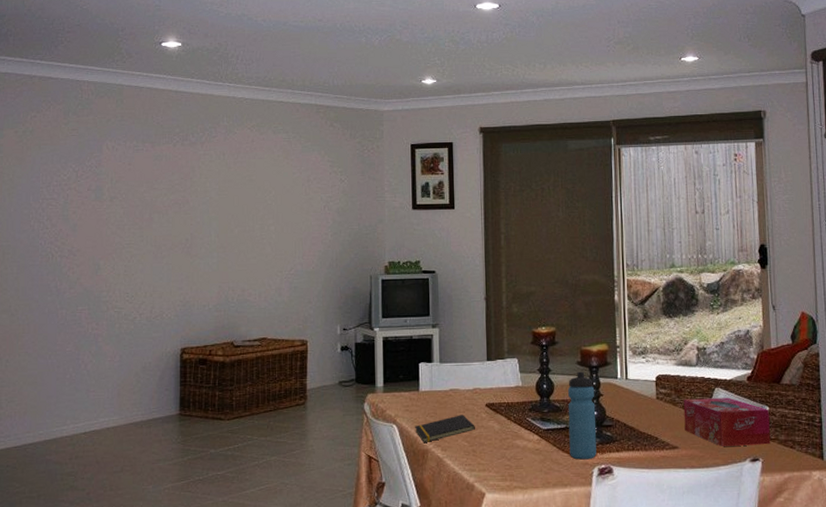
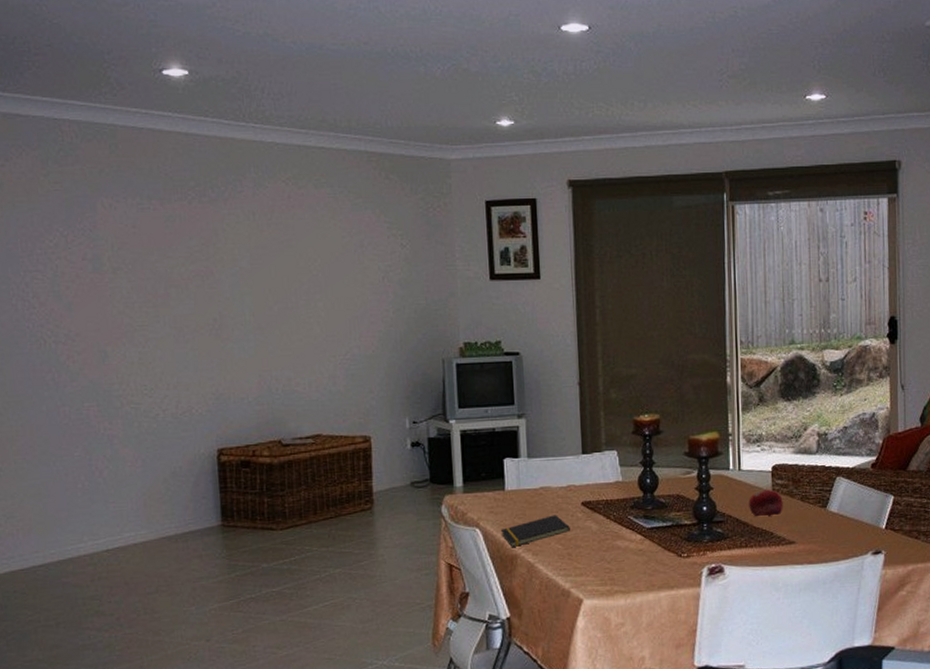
water bottle: present [568,371,597,460] -> none [674,463,706,560]
fruit: none [635,397,667,424] -> present [749,489,783,518]
tissue box: present [683,397,771,446] -> none [801,487,895,540]

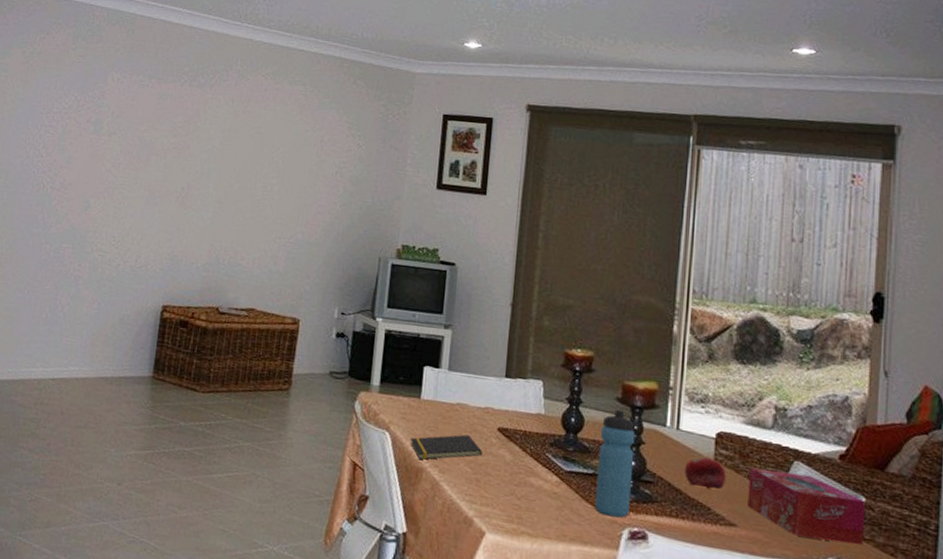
water bottle: none [674,463,706,560] -> present [595,409,636,518]
tissue box: none [801,487,895,540] -> present [747,467,865,546]

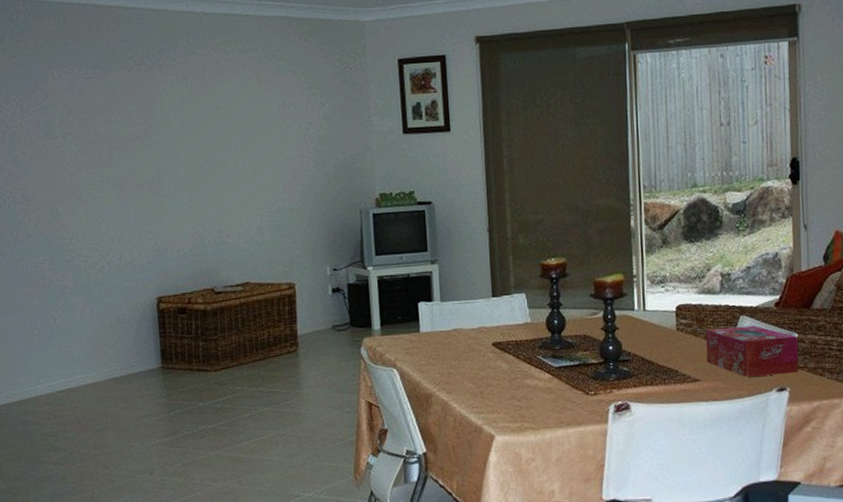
notepad: present [409,434,482,460] -> none [416,355,482,386]
water bottle: present [595,409,636,518] -> none [581,304,613,397]
fruit: present [684,457,726,490] -> none [653,328,688,356]

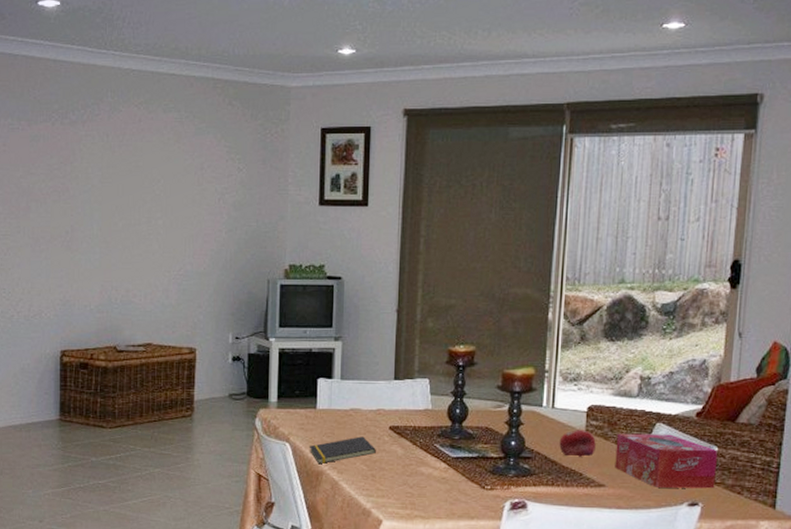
notepad: none [416,355,482,386] -> present [309,436,376,464]
fruit: none [653,328,688,356] -> present [559,429,596,458]

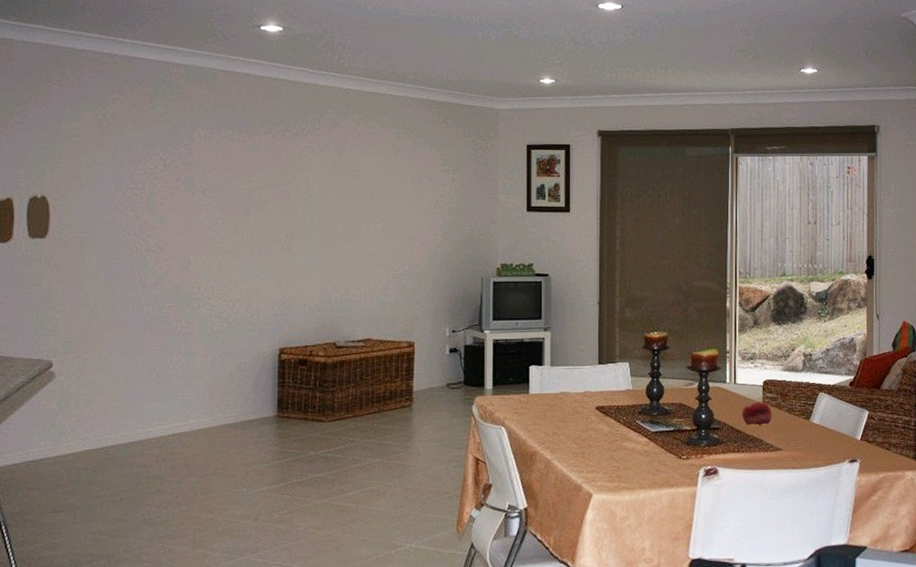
notepad: present [309,436,376,464] -> none [523,417,584,444]
tissue box: present [615,433,717,489] -> none [788,402,869,448]

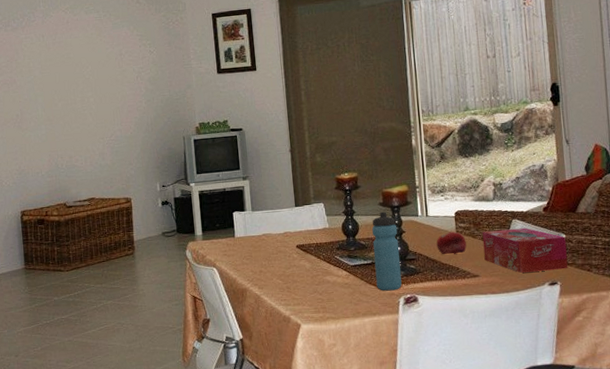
water bottle: none [677,376,704,461] -> present [372,211,402,291]
tissue box: none [788,402,869,448] -> present [482,227,568,273]

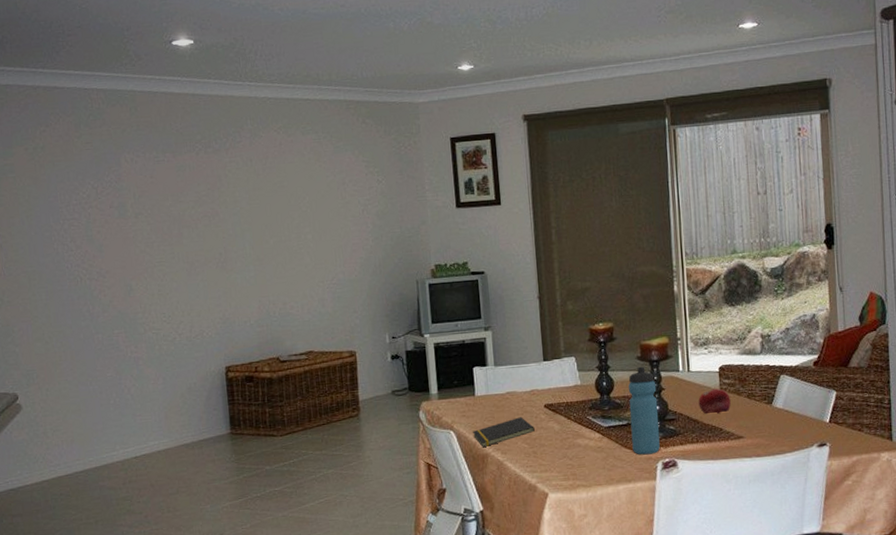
notepad: none [232,256,288,282] -> present [472,417,535,447]
tissue box: present [482,227,568,273] -> none [748,384,838,433]

